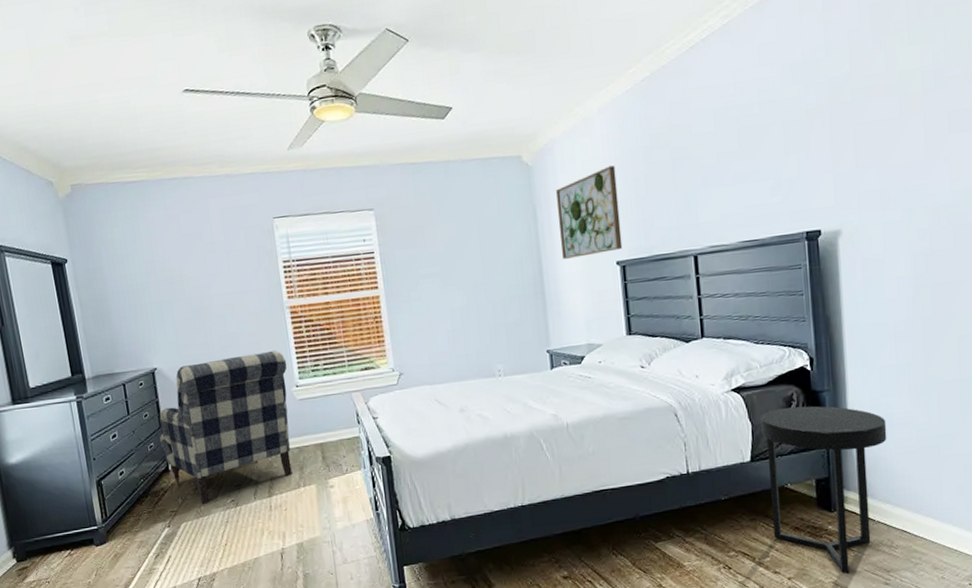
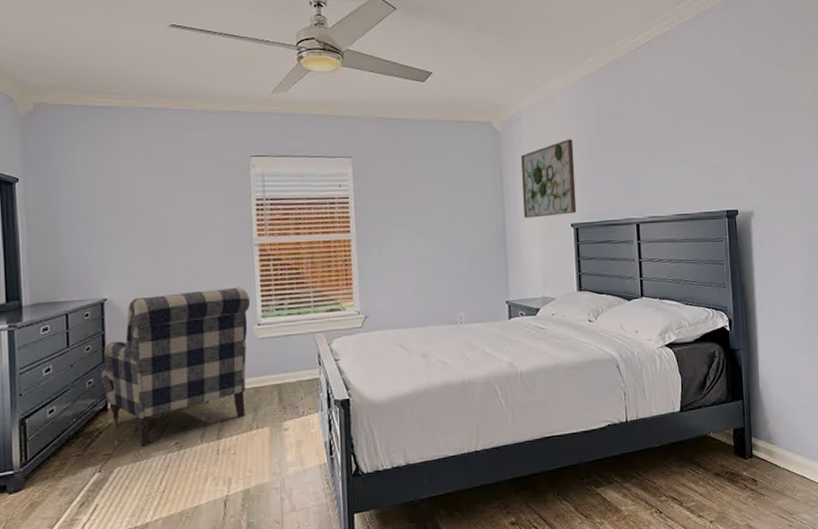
side table: present [760,406,887,574] -> none [688,362,790,517]

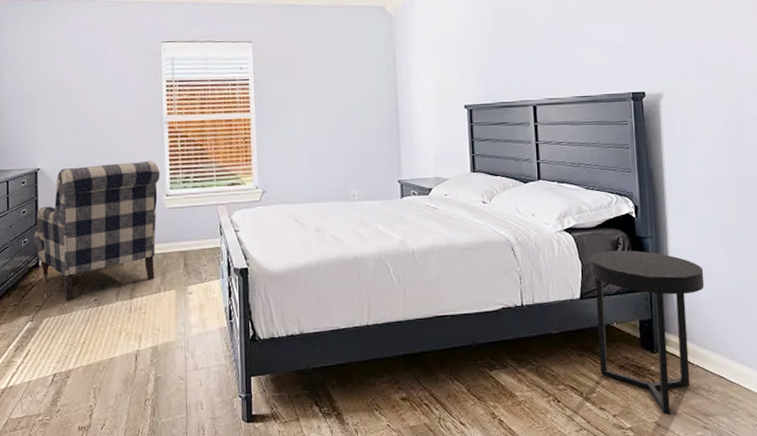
wall art: present [521,139,577,218] -> none [414,21,471,99]
side table: none [688,362,790,517] -> present [589,250,705,415]

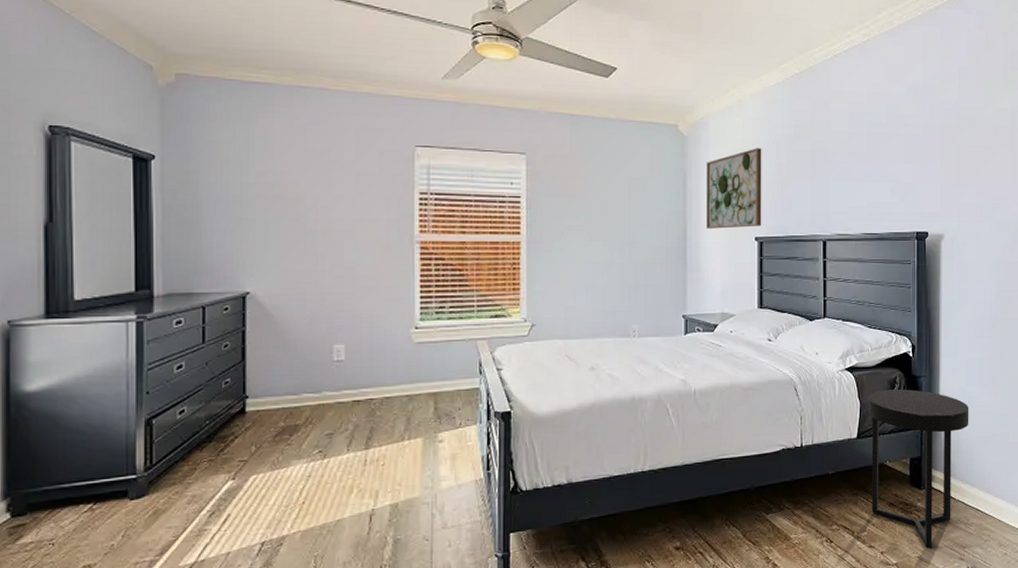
chair: present [33,160,160,301] -> none [238,286,408,454]
wall art: none [414,21,471,99] -> present [705,148,762,229]

